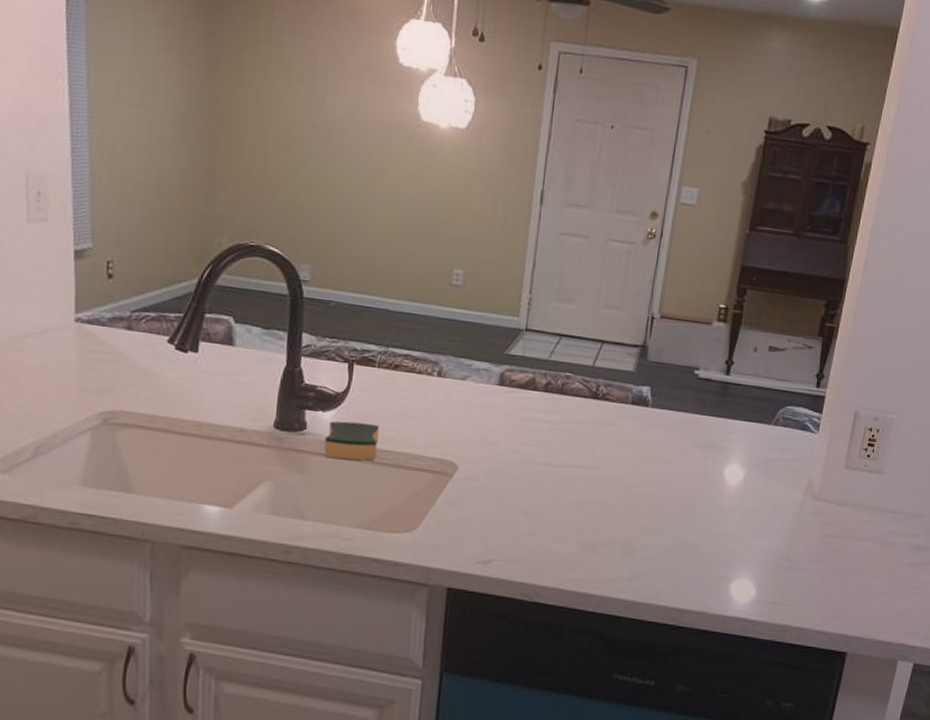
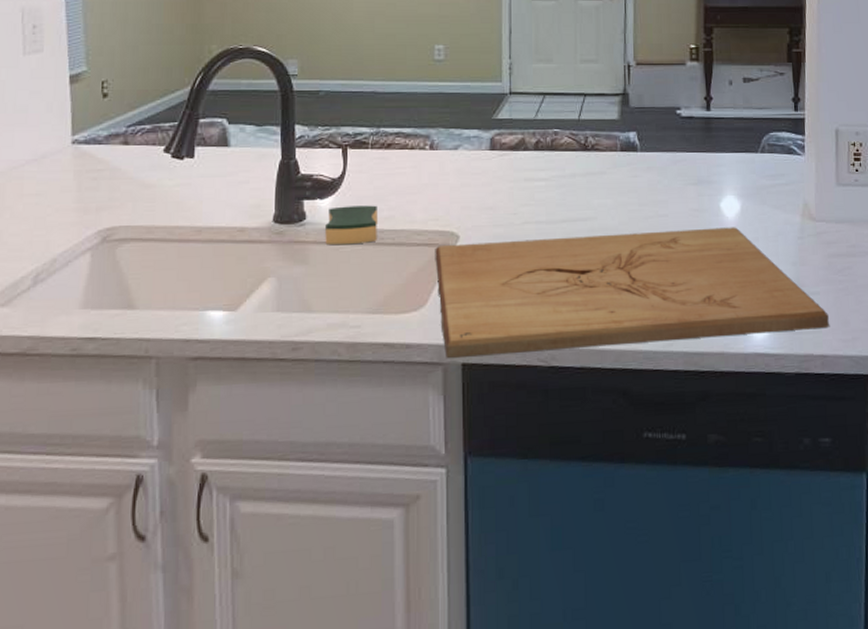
cutting board: none [430,473,813,604] -> present [435,227,830,359]

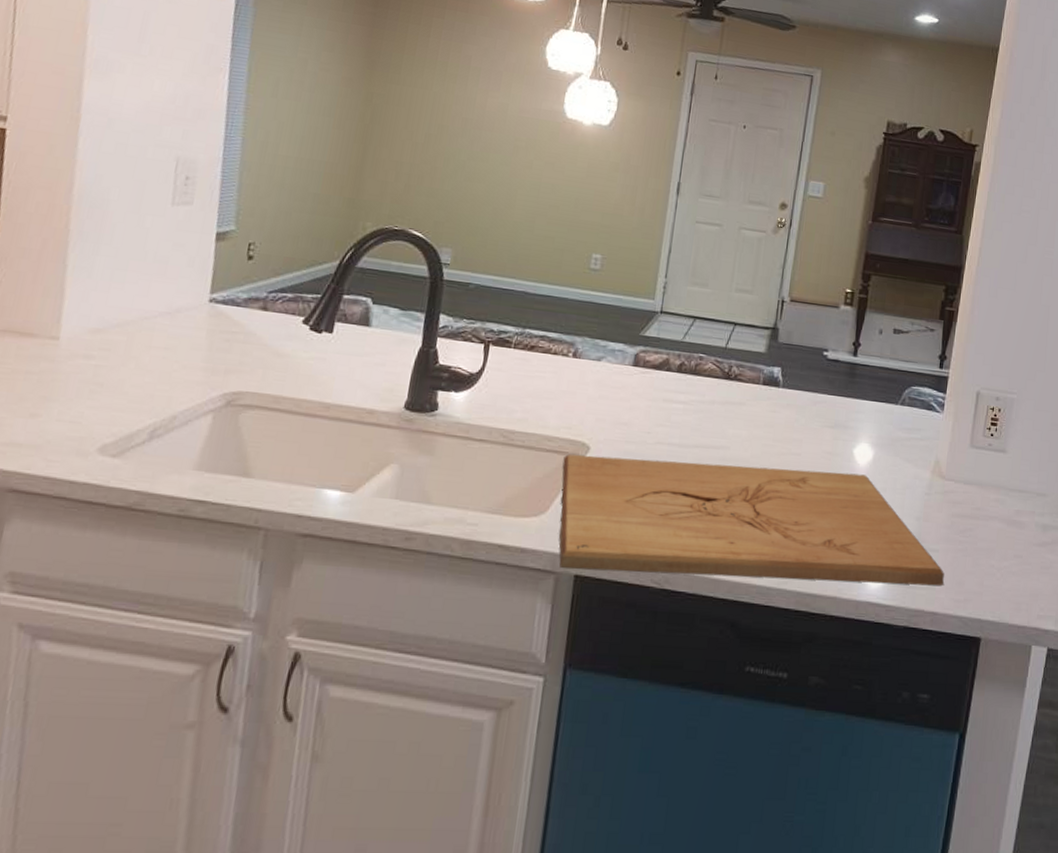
sponge: present [325,205,379,245] -> none [454,402,512,442]

